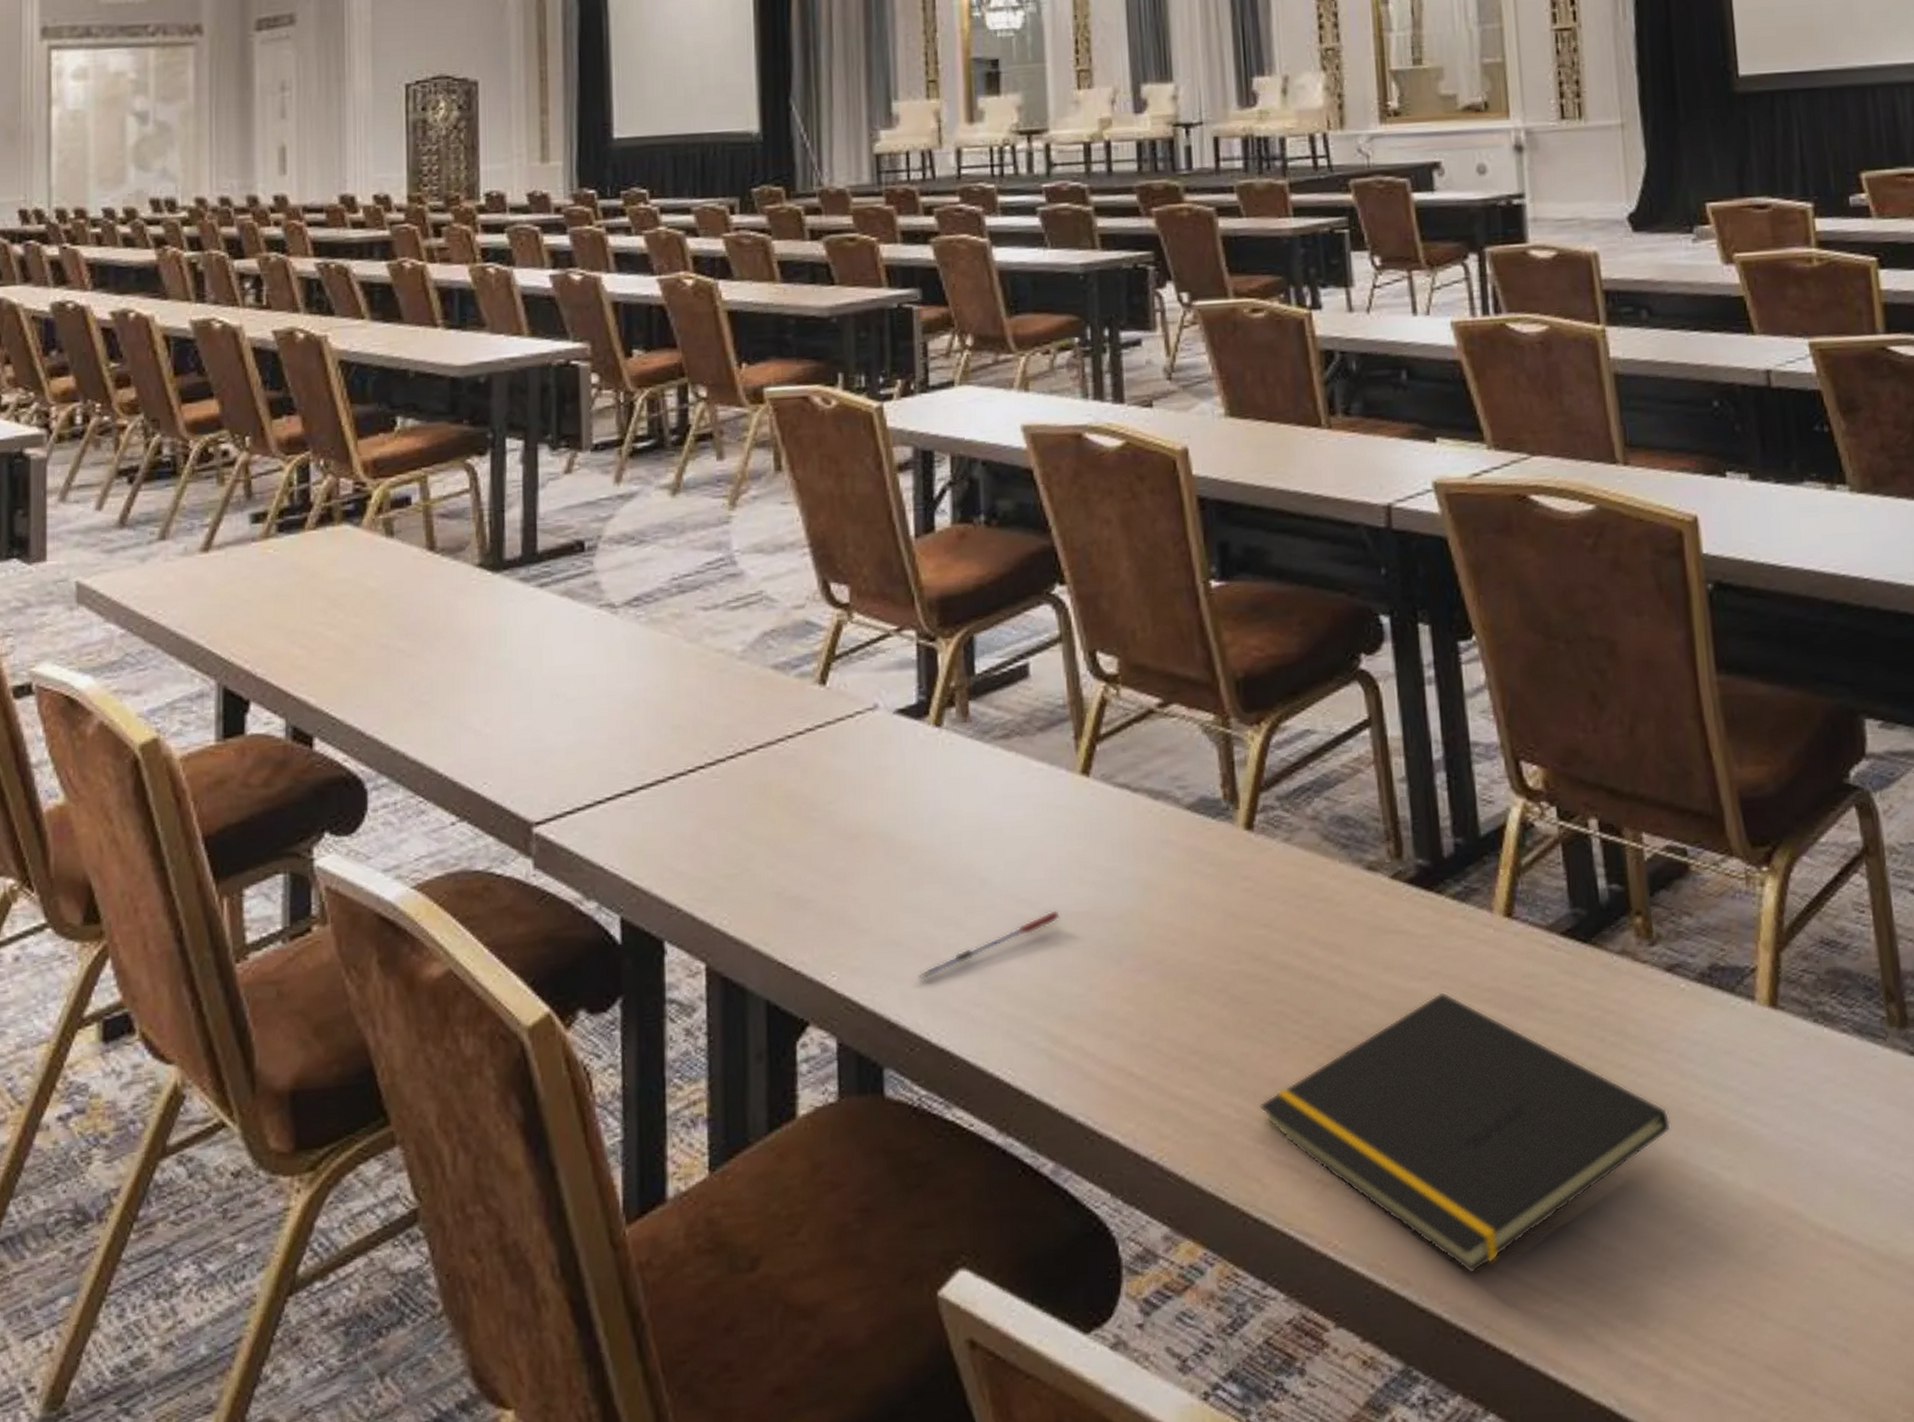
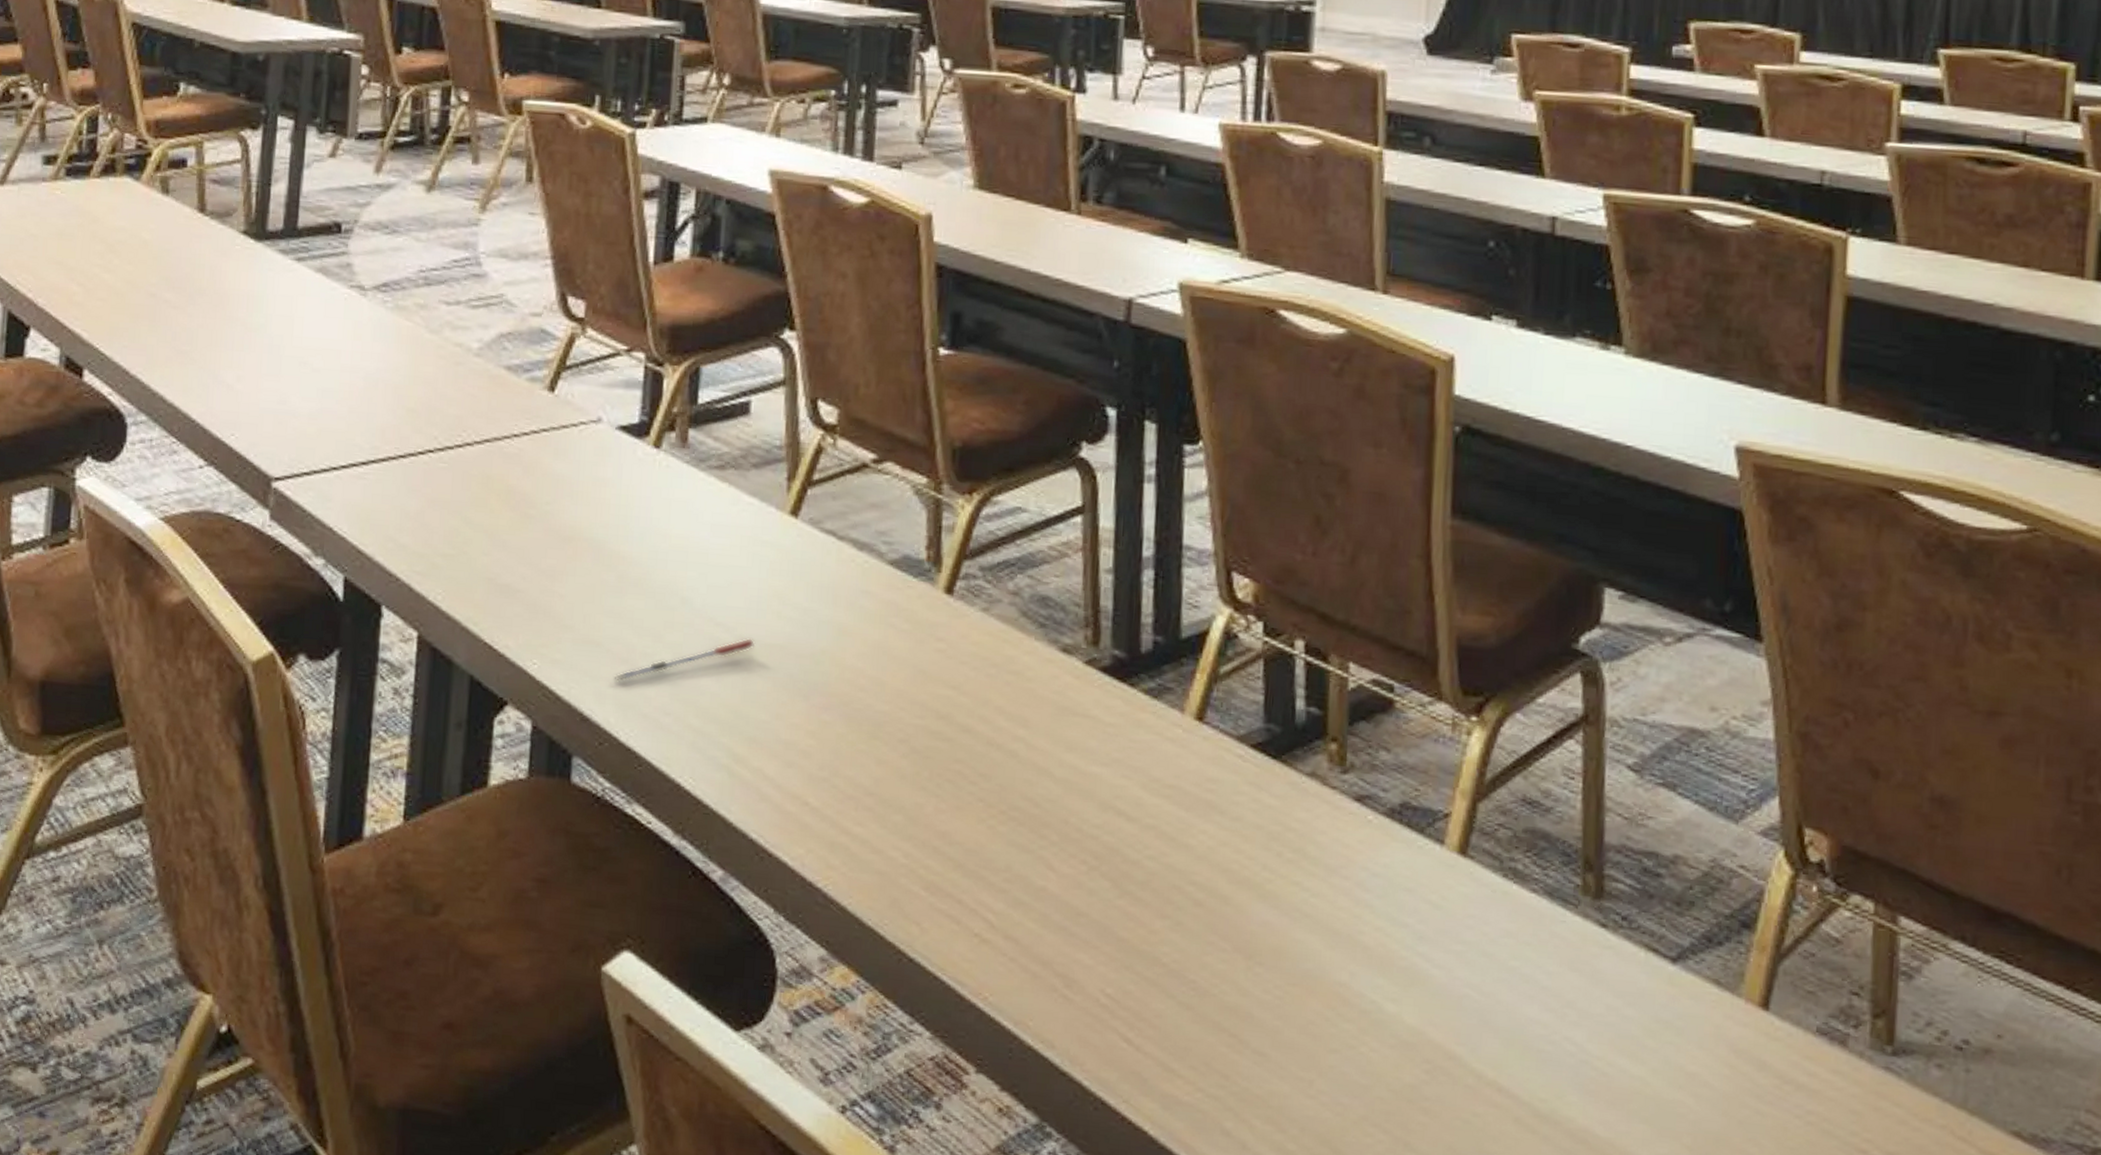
notepad: present [1259,992,1671,1273] -> none [927,780,1338,1050]

